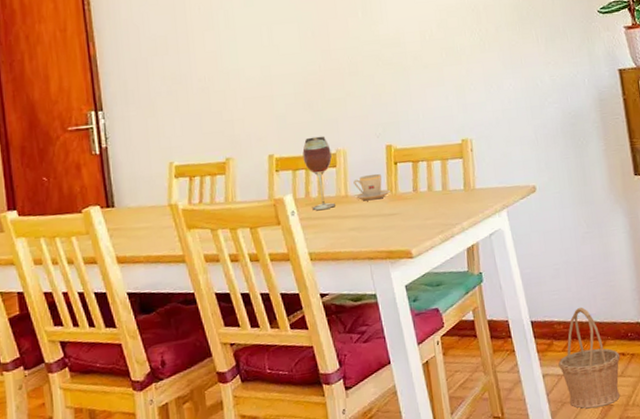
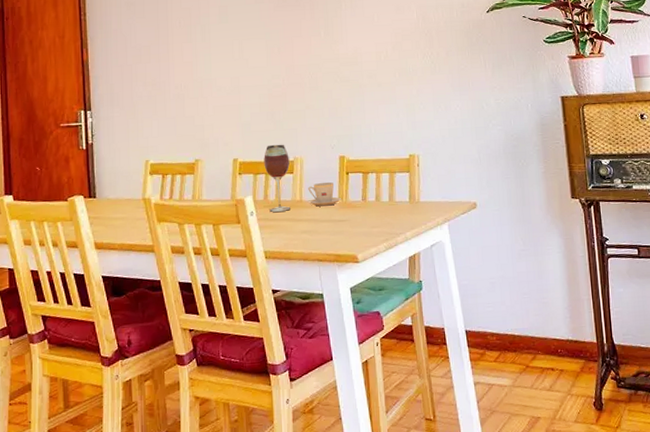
basket: present [558,307,621,409] -> none [489,320,550,419]

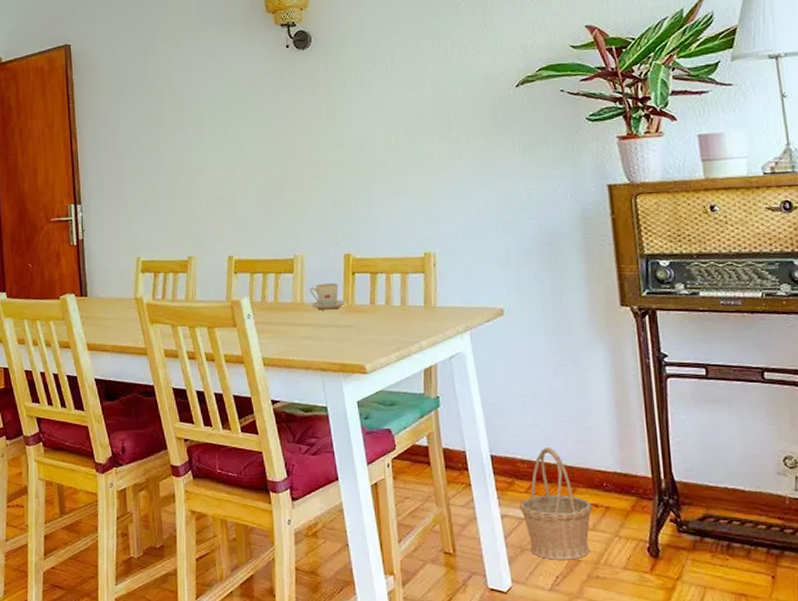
wineglass: present [264,144,290,212] -> none [261,240,290,315]
basket: none [489,320,550,419] -> present [519,446,593,560]

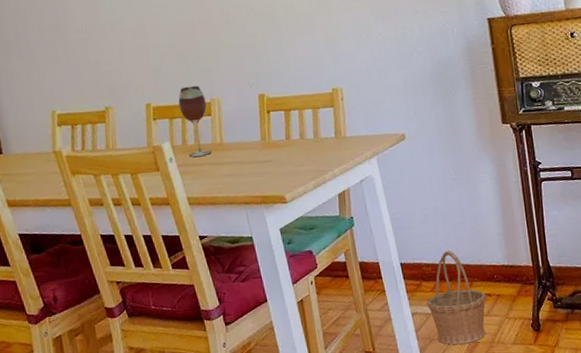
wineglass: none [261,240,290,315] -> present [178,85,211,157]
teacup: present [309,282,347,310] -> none [228,122,264,149]

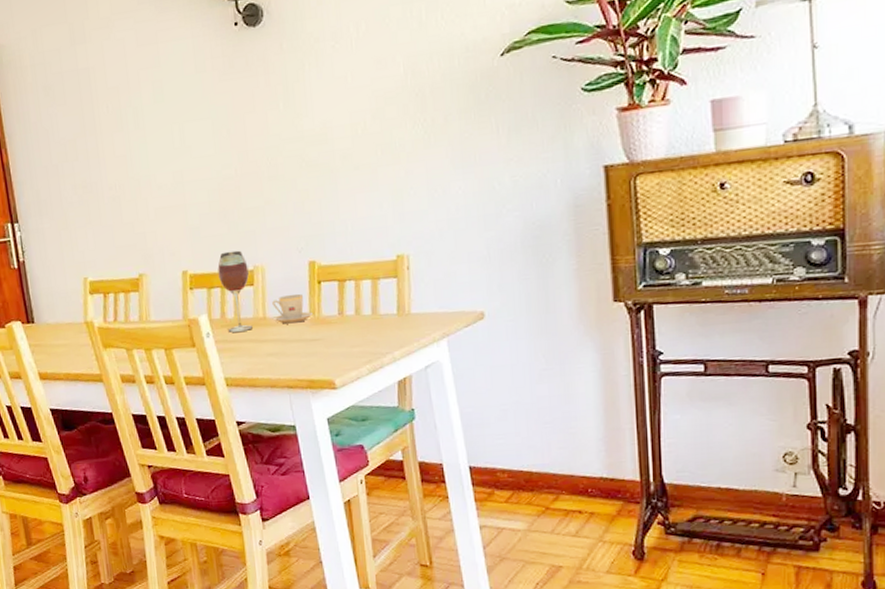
teacup: none [228,122,264,149] -> present [272,293,313,324]
basket: present [426,250,487,345] -> none [499,455,576,567]

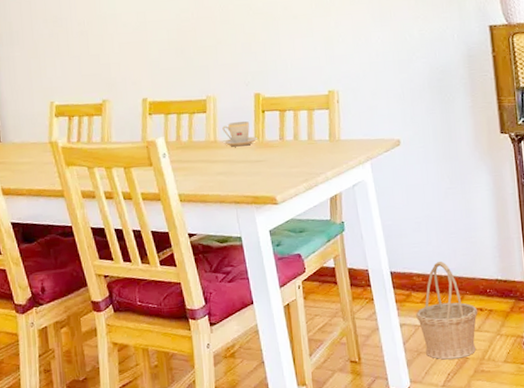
wineglass: present [217,250,253,332] -> none [174,82,204,154]
basket: none [499,455,576,567] -> present [416,261,478,360]

